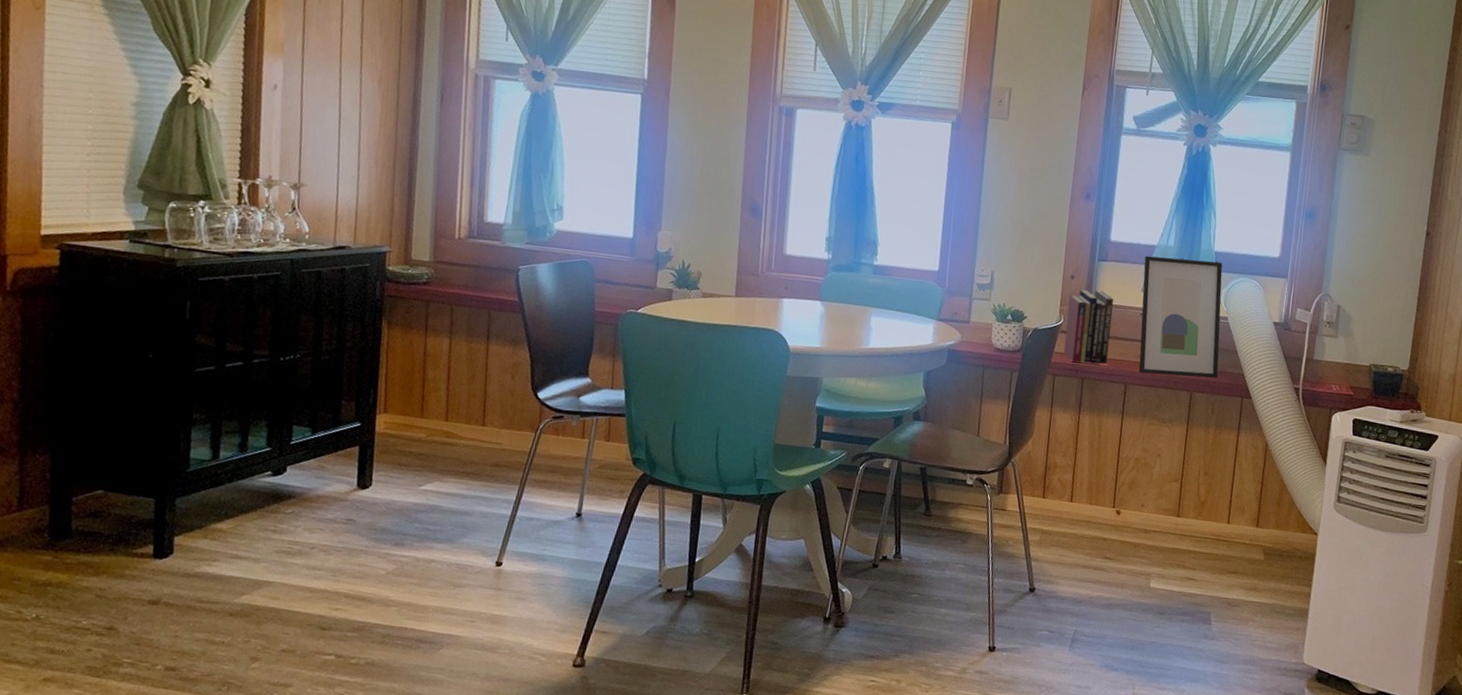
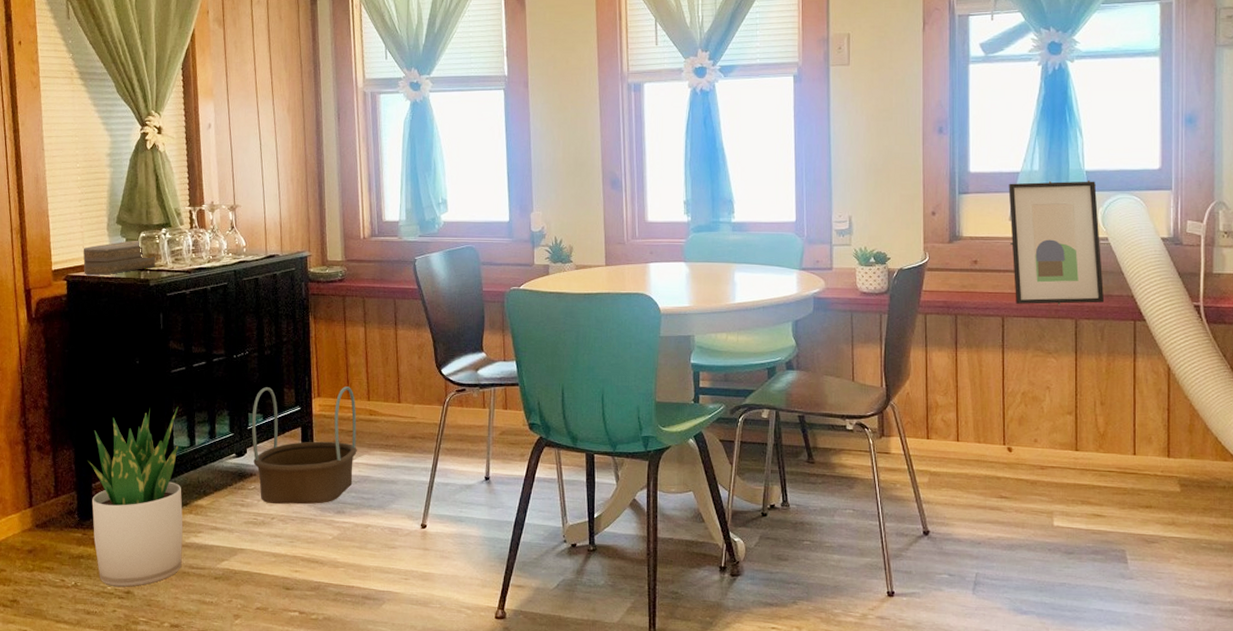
planter: none [68,412,201,622] -> present [88,407,183,587]
decorative box: none [86,210,188,248] -> present [83,240,156,275]
basket: none [293,397,431,534] -> present [251,386,357,505]
books: present [1063,289,1114,365] -> none [932,224,981,300]

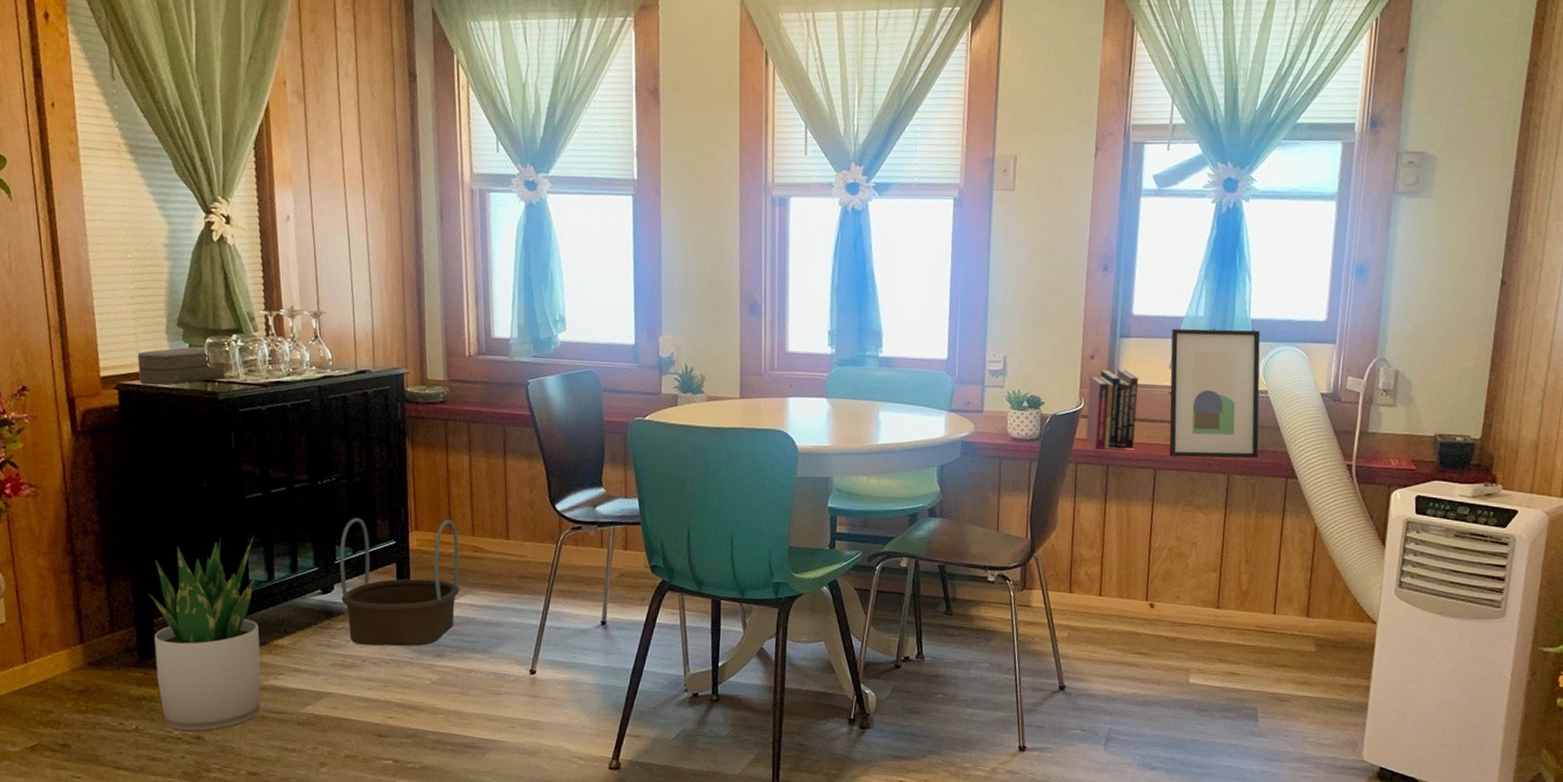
books: none [932,224,981,300] -> present [1085,370,1139,449]

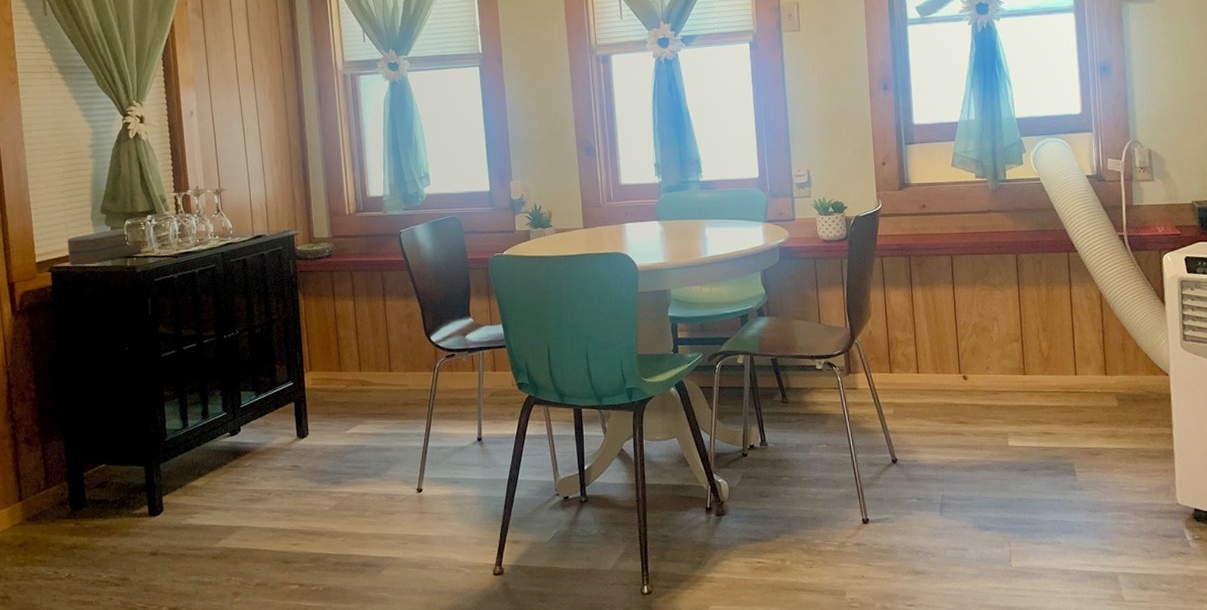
planter: present [148,537,261,732] -> none [79,390,179,574]
basket: present [339,518,460,647] -> none [244,359,351,479]
books: present [1085,370,1139,449] -> none [884,172,930,243]
picture frame: present [1168,328,1261,460] -> none [949,126,1040,243]

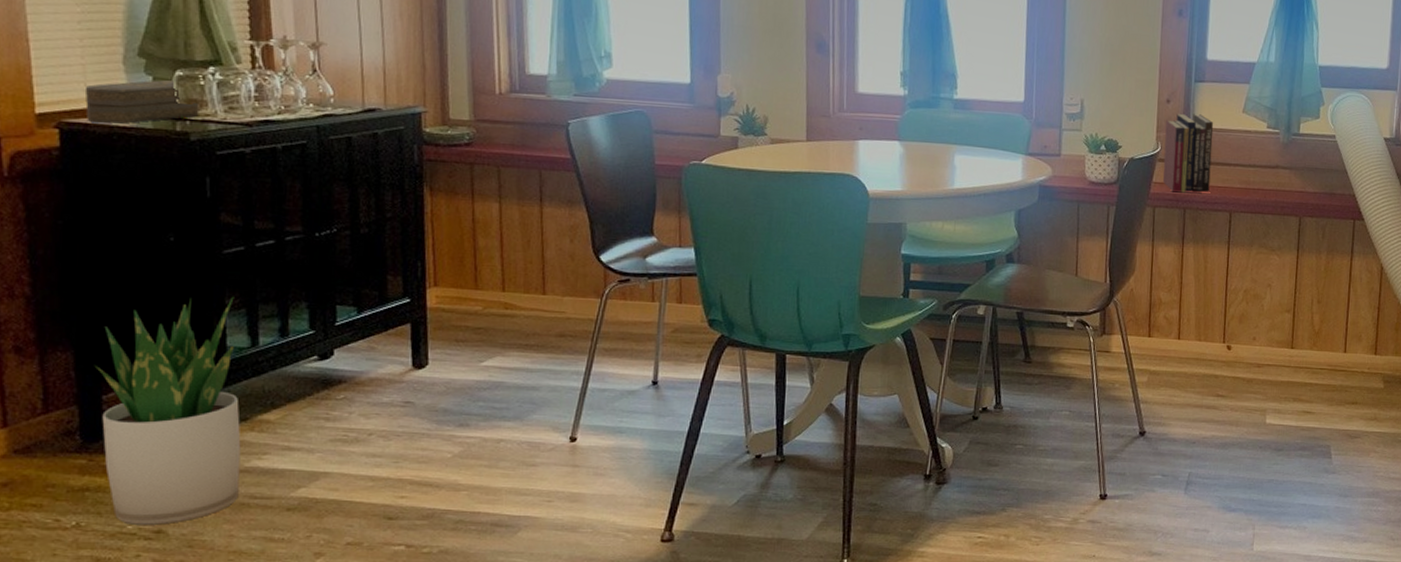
planter: none [79,390,179,574] -> present [95,297,241,525]
books: none [884,172,930,243] -> present [1162,114,1214,193]

